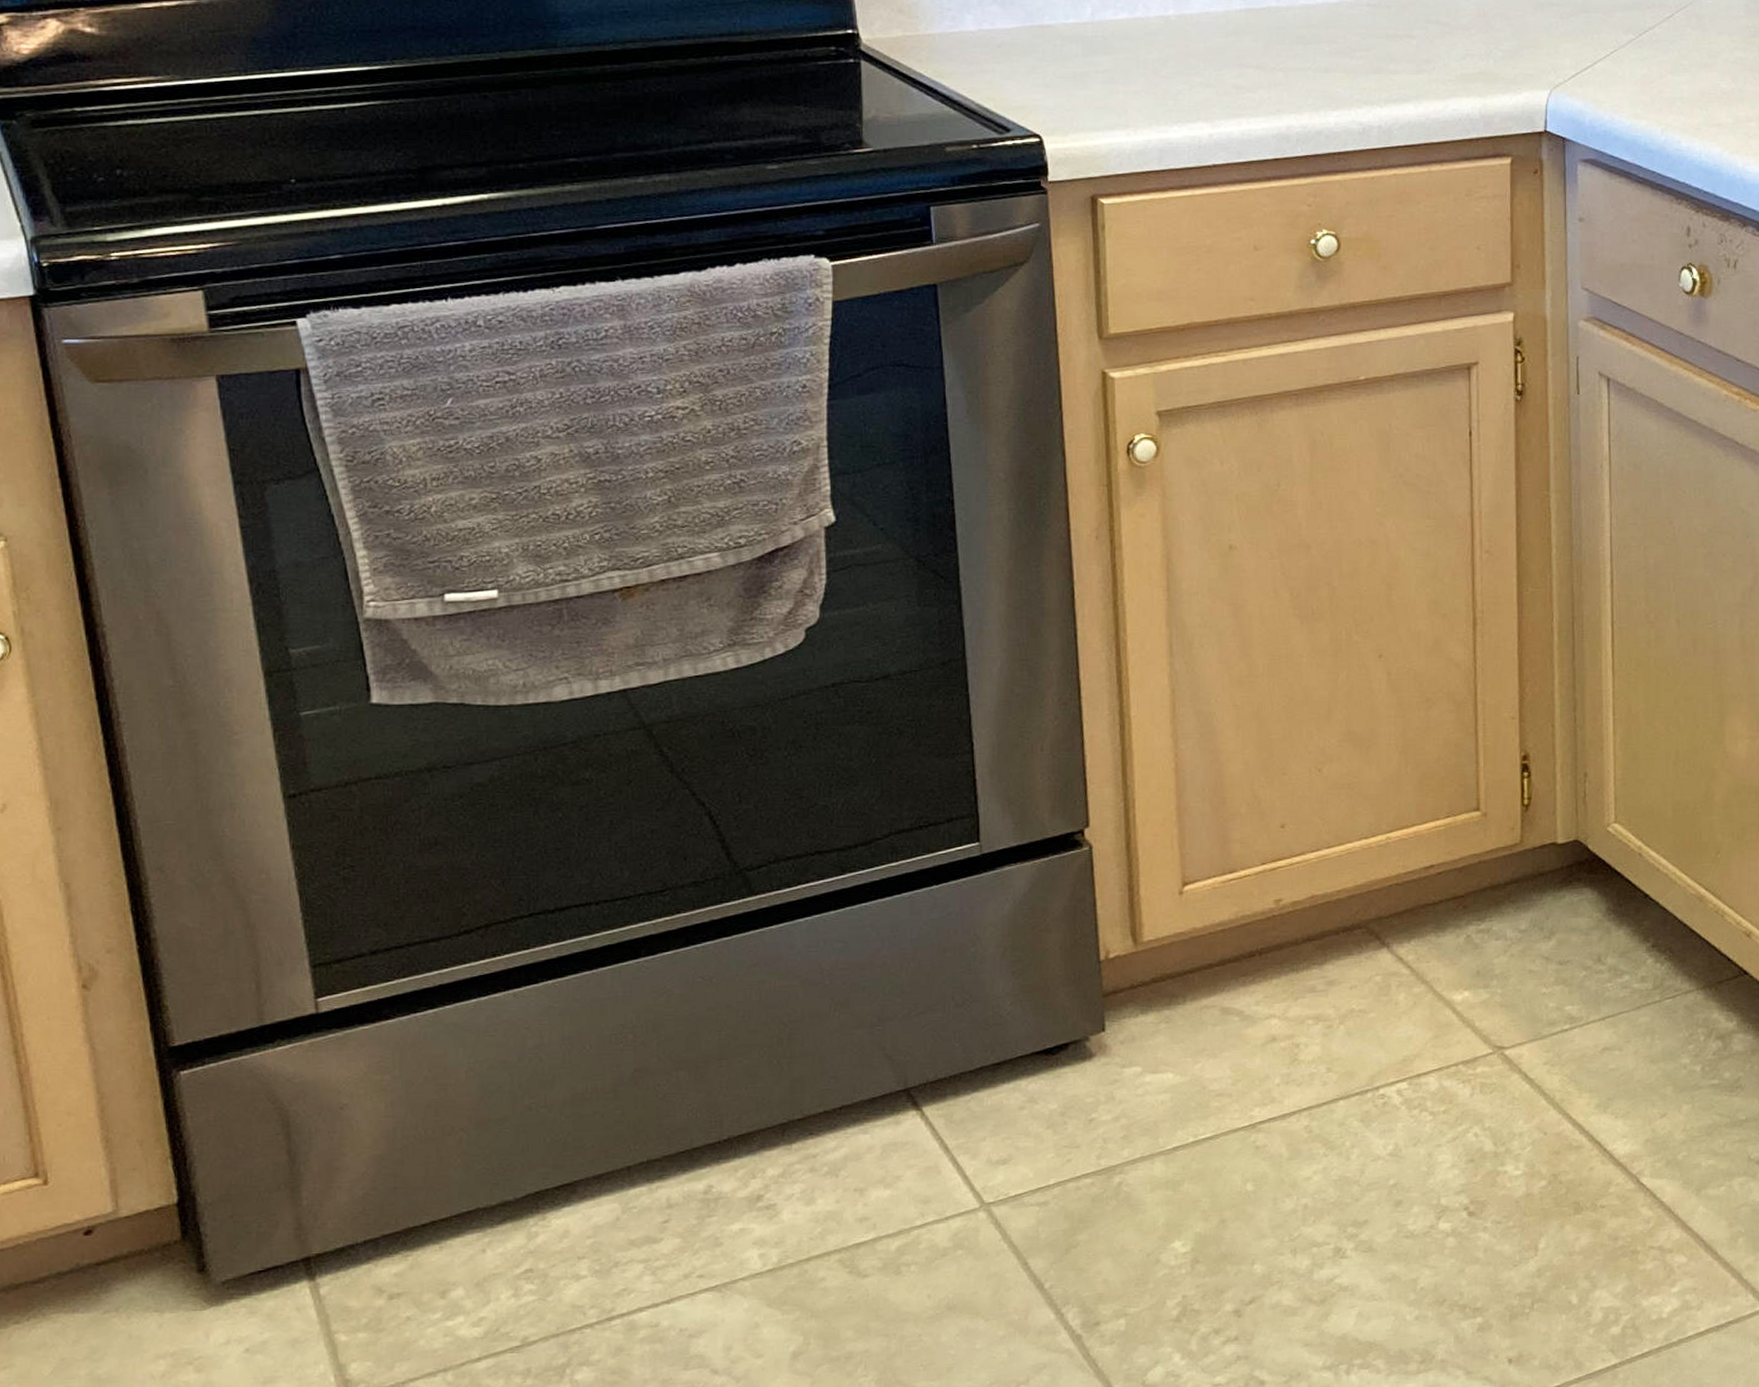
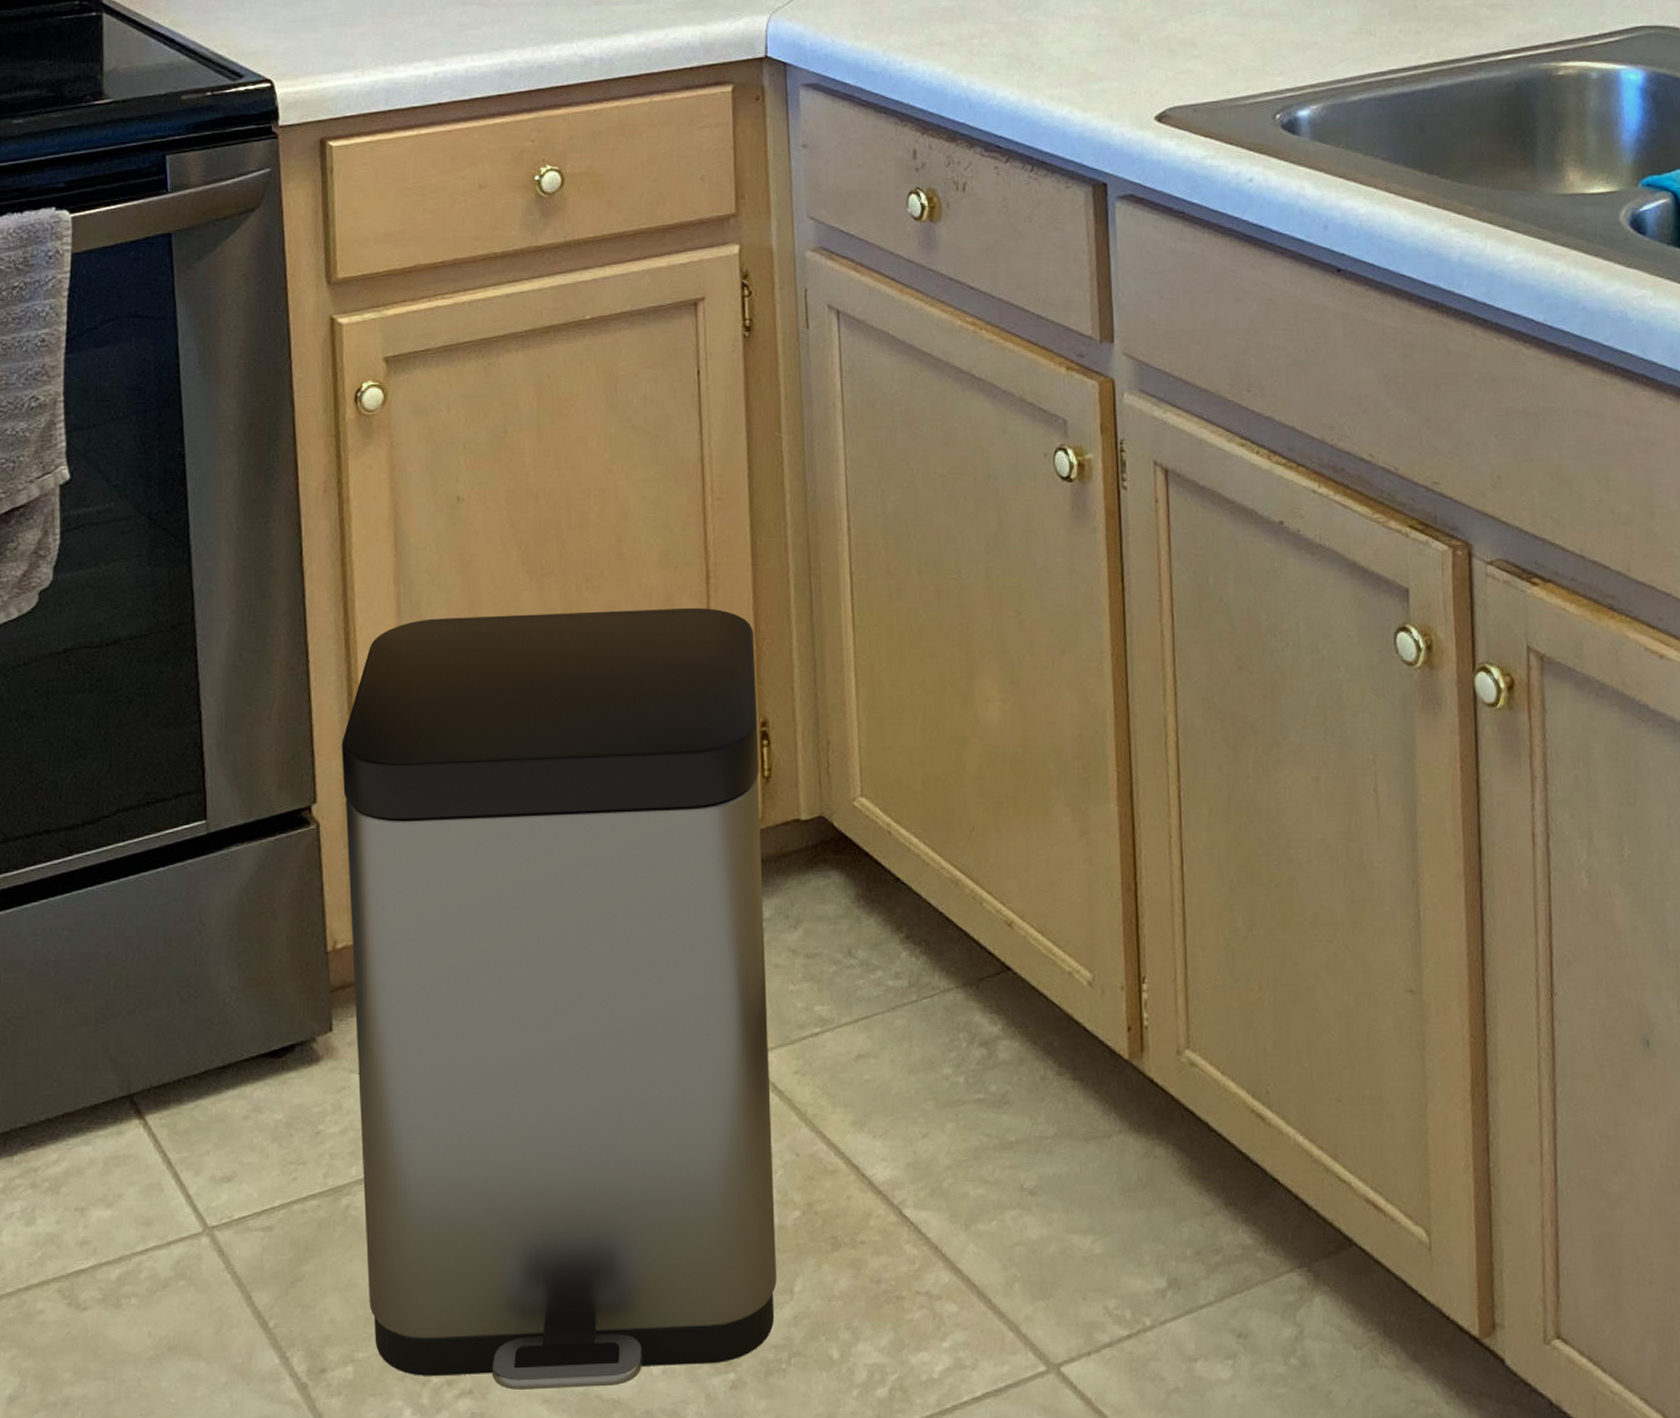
pedal bin: none [1114,651,1523,1336] -> present [342,607,777,1390]

